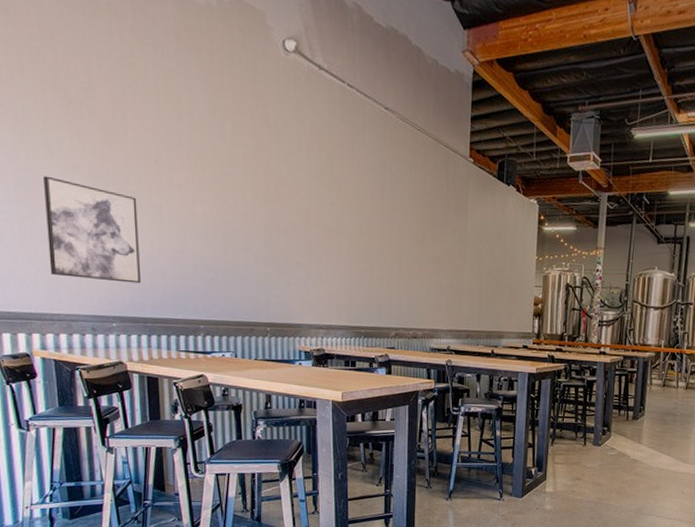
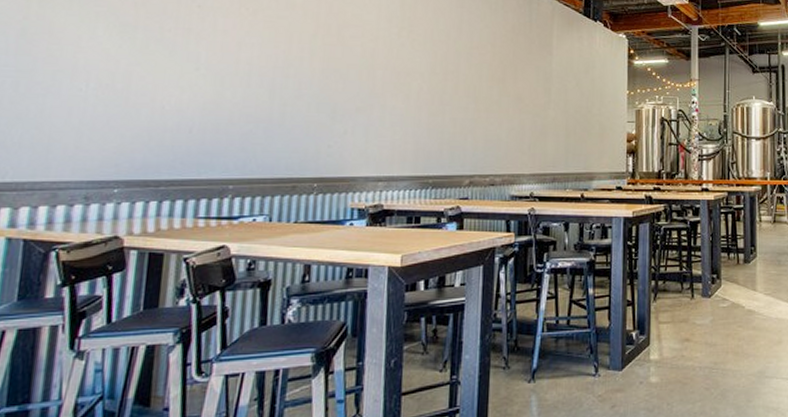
wall art: present [43,176,142,284] -> none [41,25,170,140]

